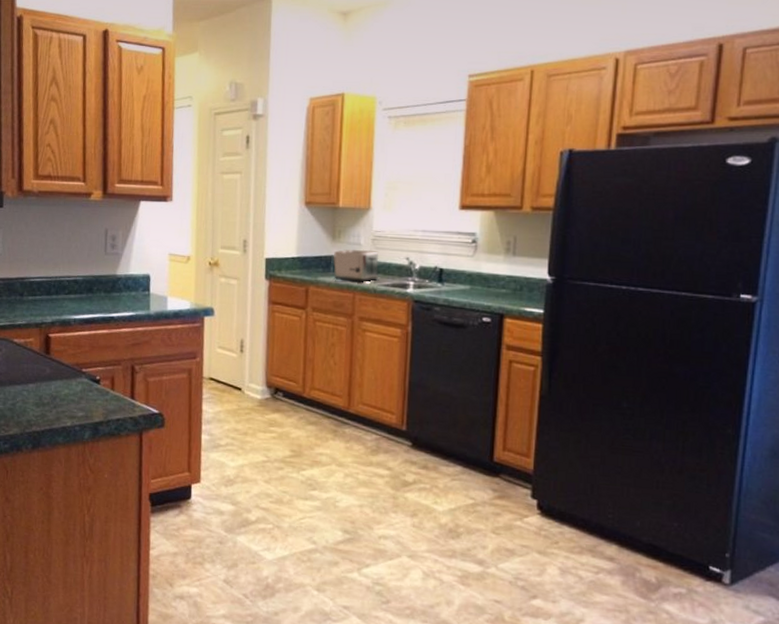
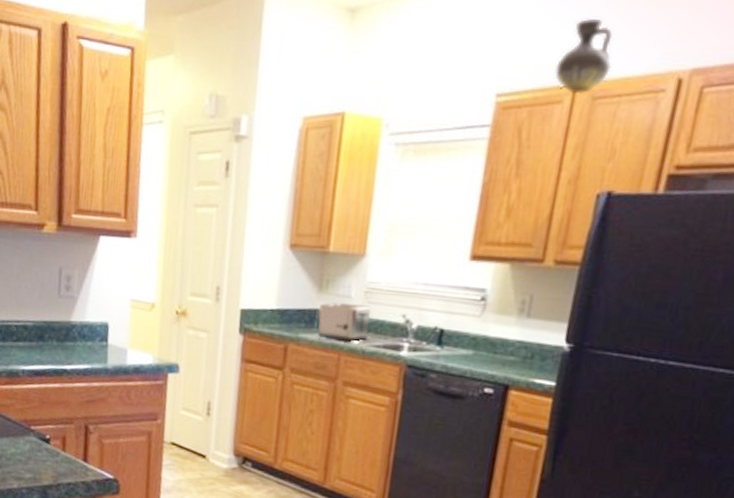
ceramic jug: none [515,14,561,73] -> present [555,18,613,95]

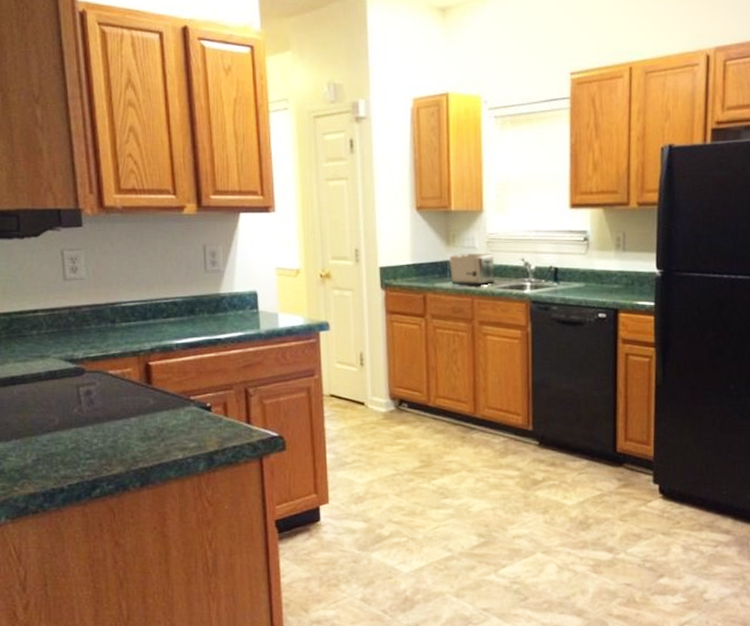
ceramic jug: present [555,18,613,95] -> none [614,11,656,70]

